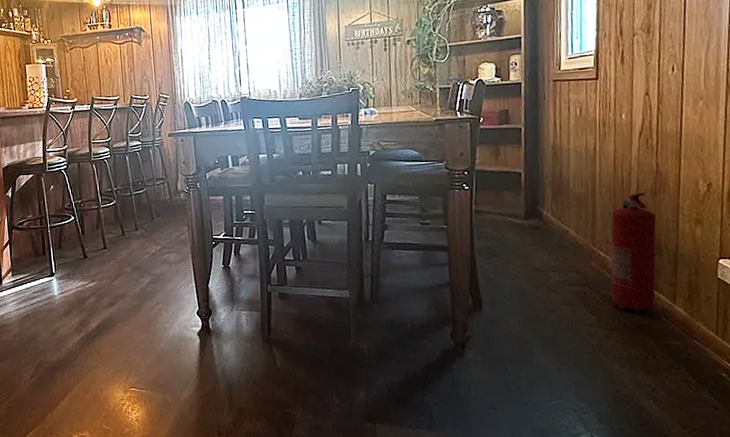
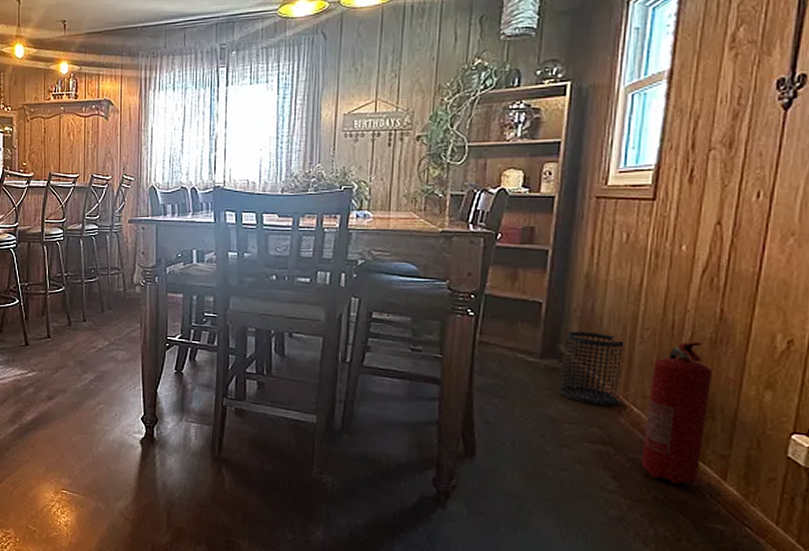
wastebasket: none [542,192,589,254] -> present [559,330,625,407]

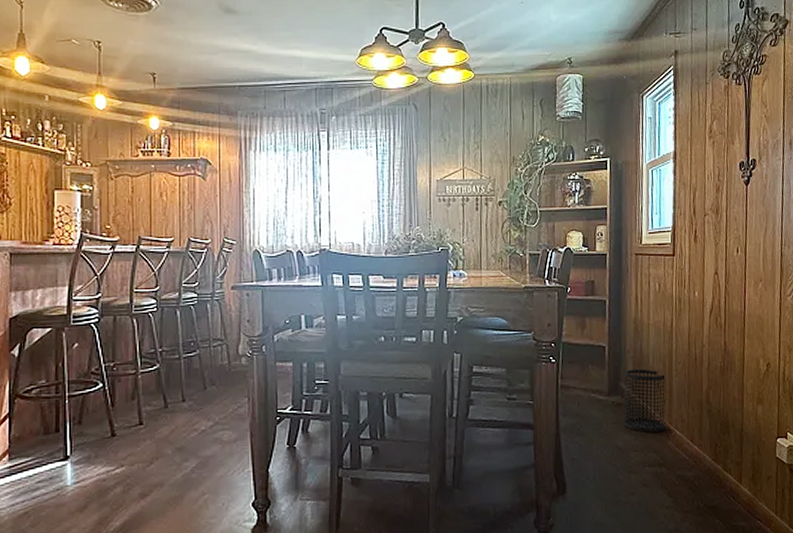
fire extinguisher: present [640,342,712,485] -> none [685,371,725,493]

